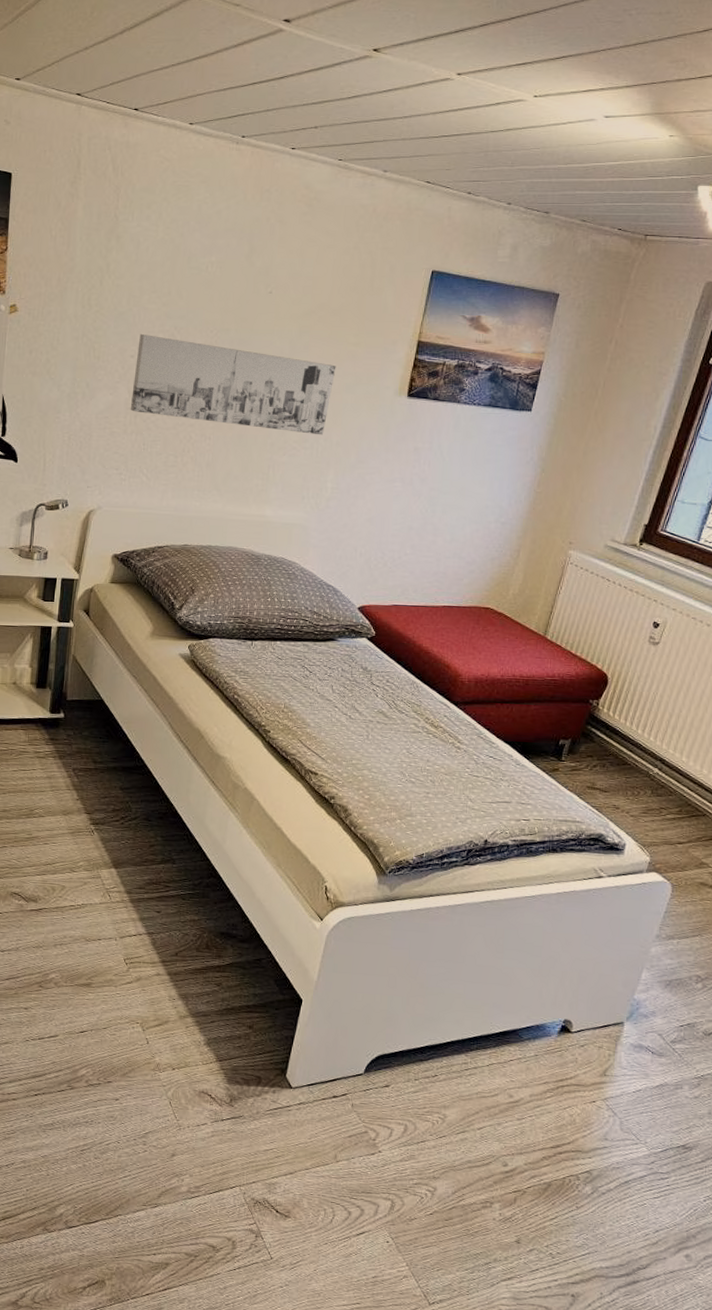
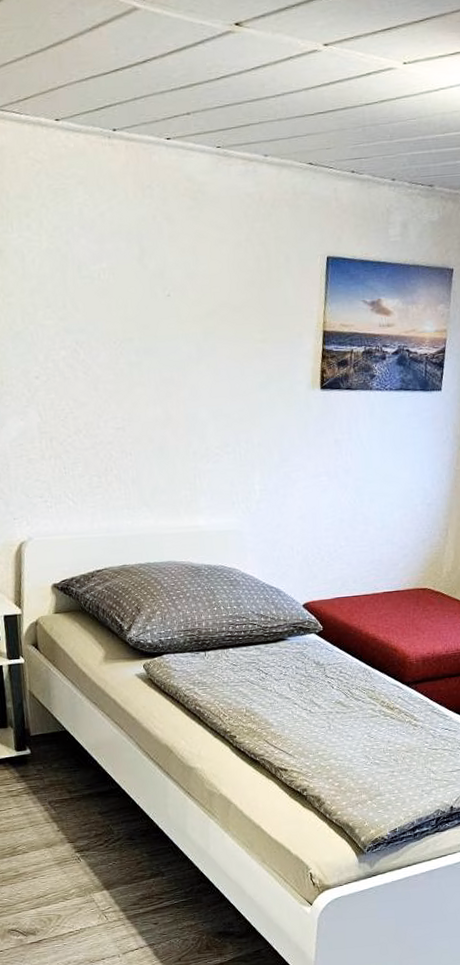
wall art: present [130,333,336,435] -> none [41,352,247,438]

